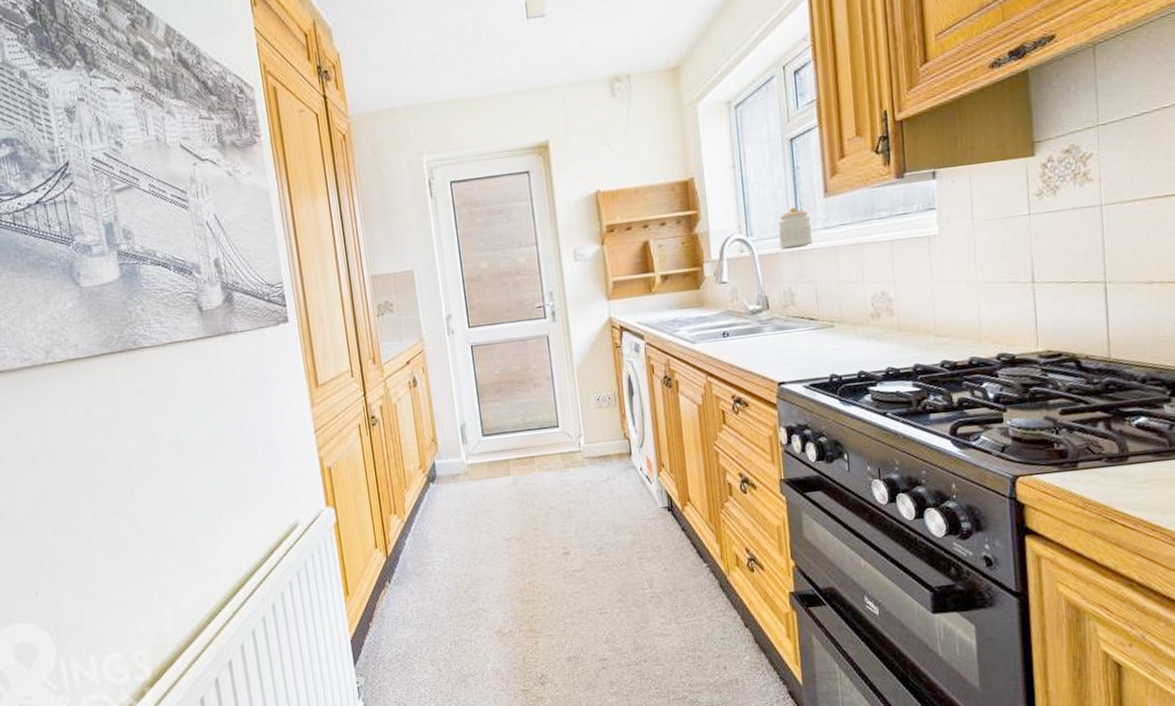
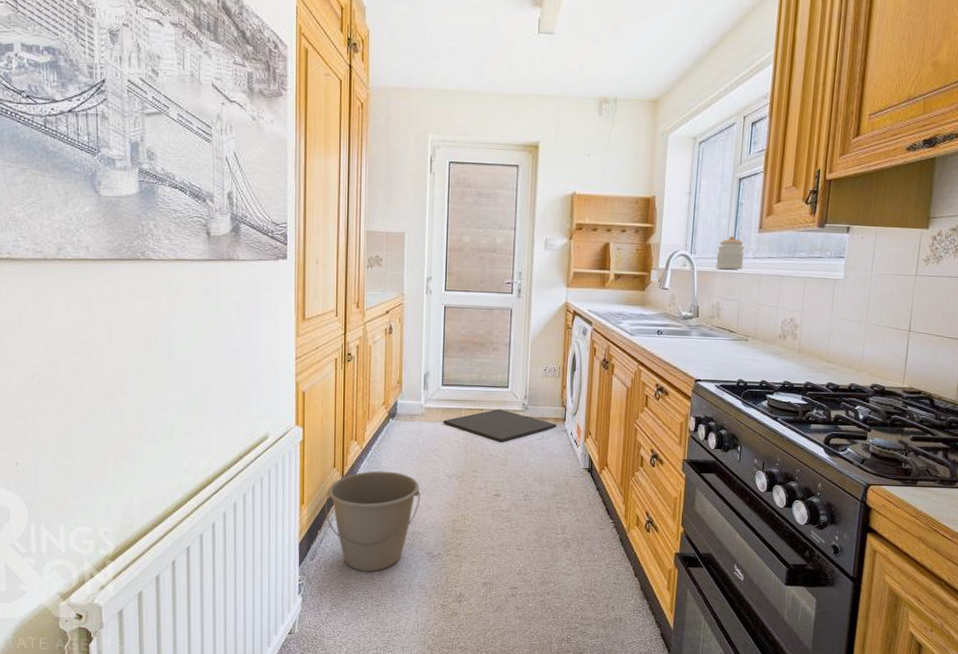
bucket: none [372,543,479,663] -> present [325,471,421,572]
doormat: none [490,452,623,492] -> present [443,408,557,442]

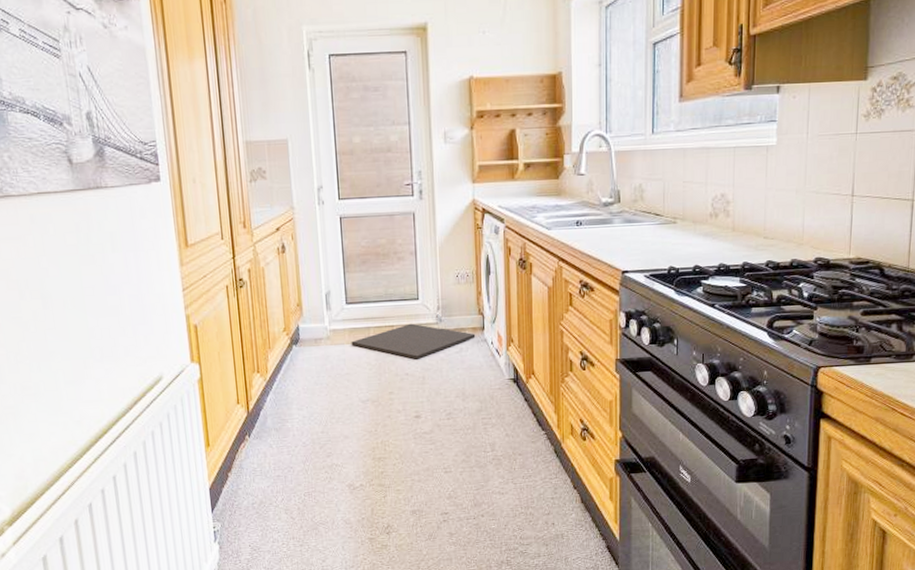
bucket: present [325,471,421,572] -> none [232,402,335,512]
jar: present [716,235,745,271] -> none [635,108,665,148]

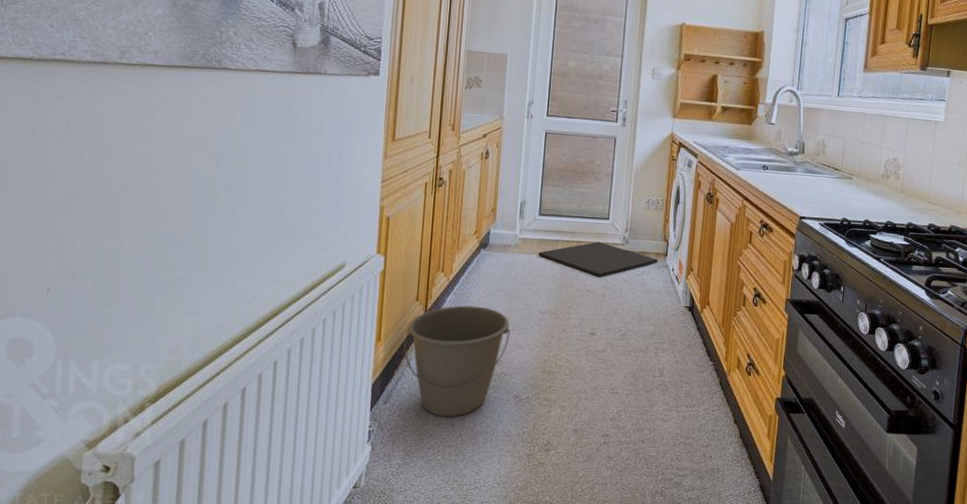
bucket: none [232,402,335,512] -> present [404,305,510,417]

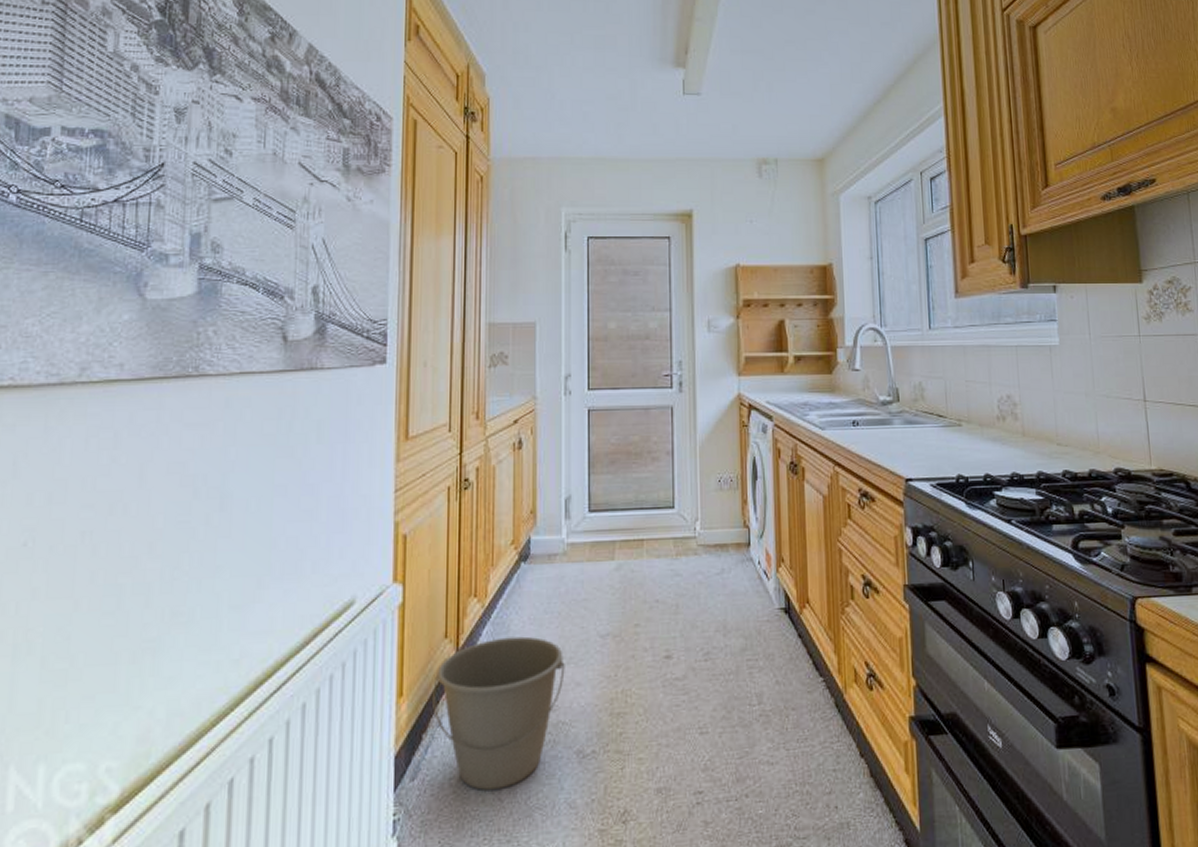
doormat: present [538,241,658,277] -> none [592,536,740,582]

